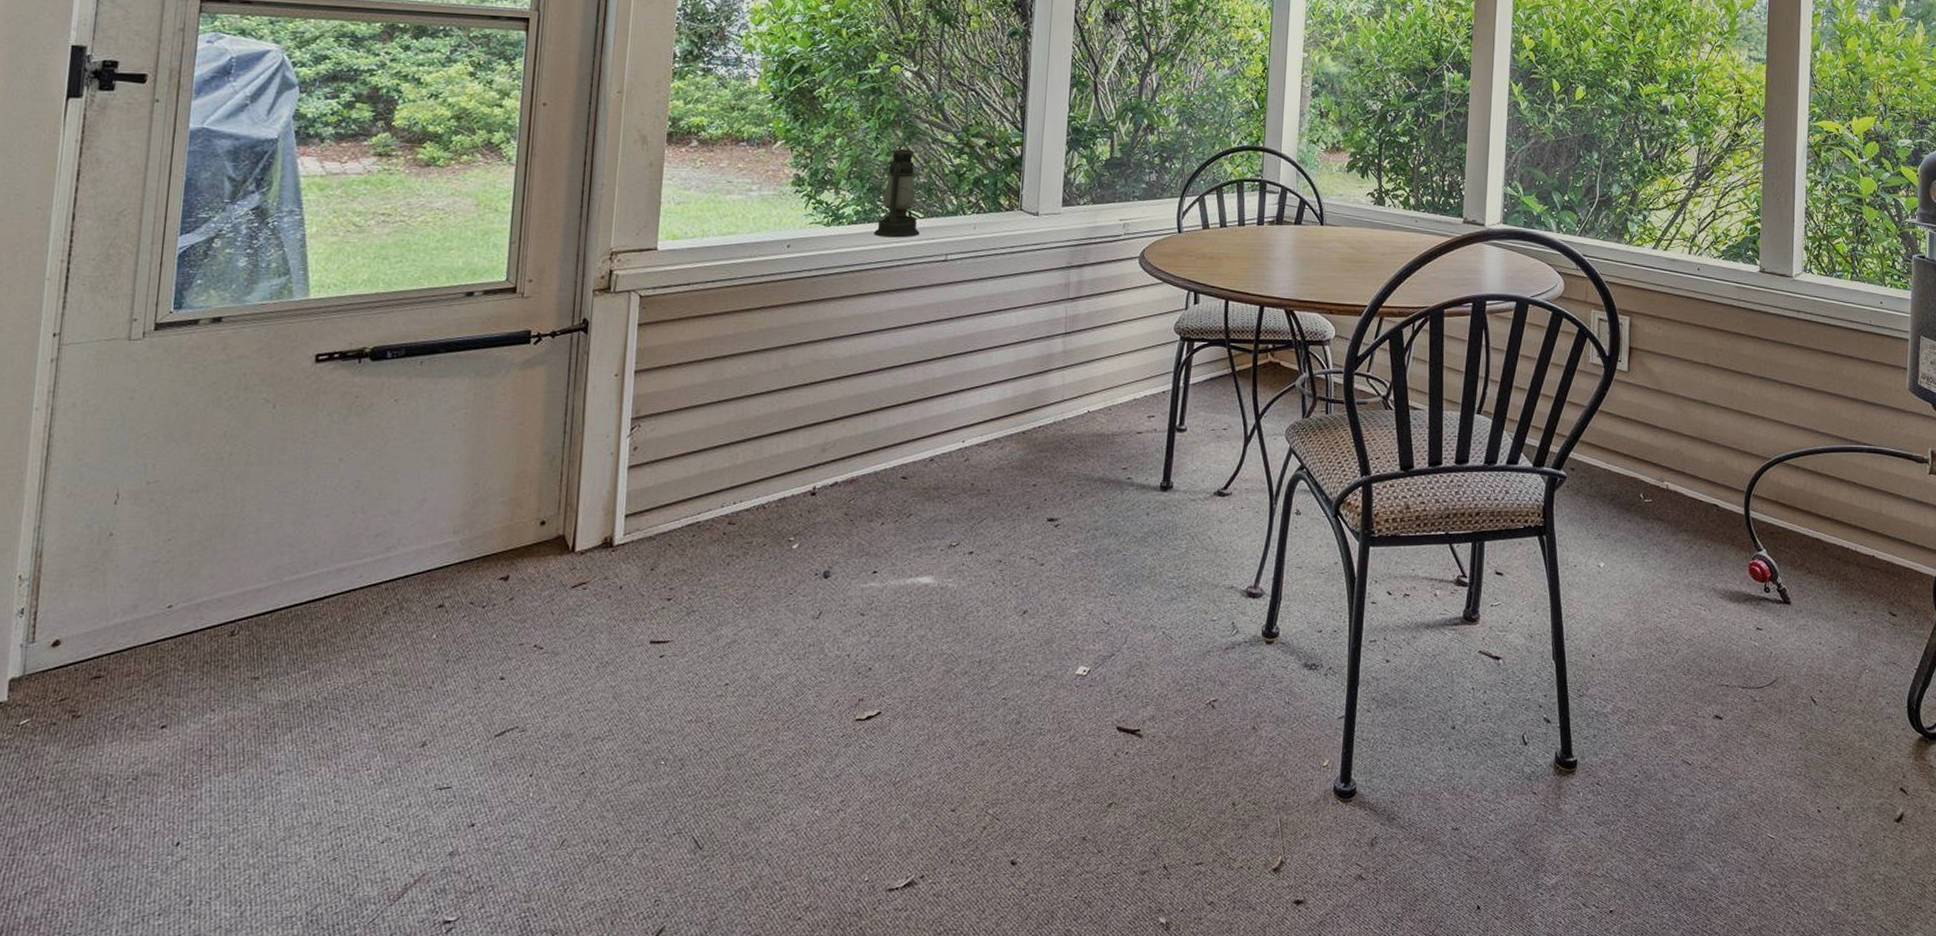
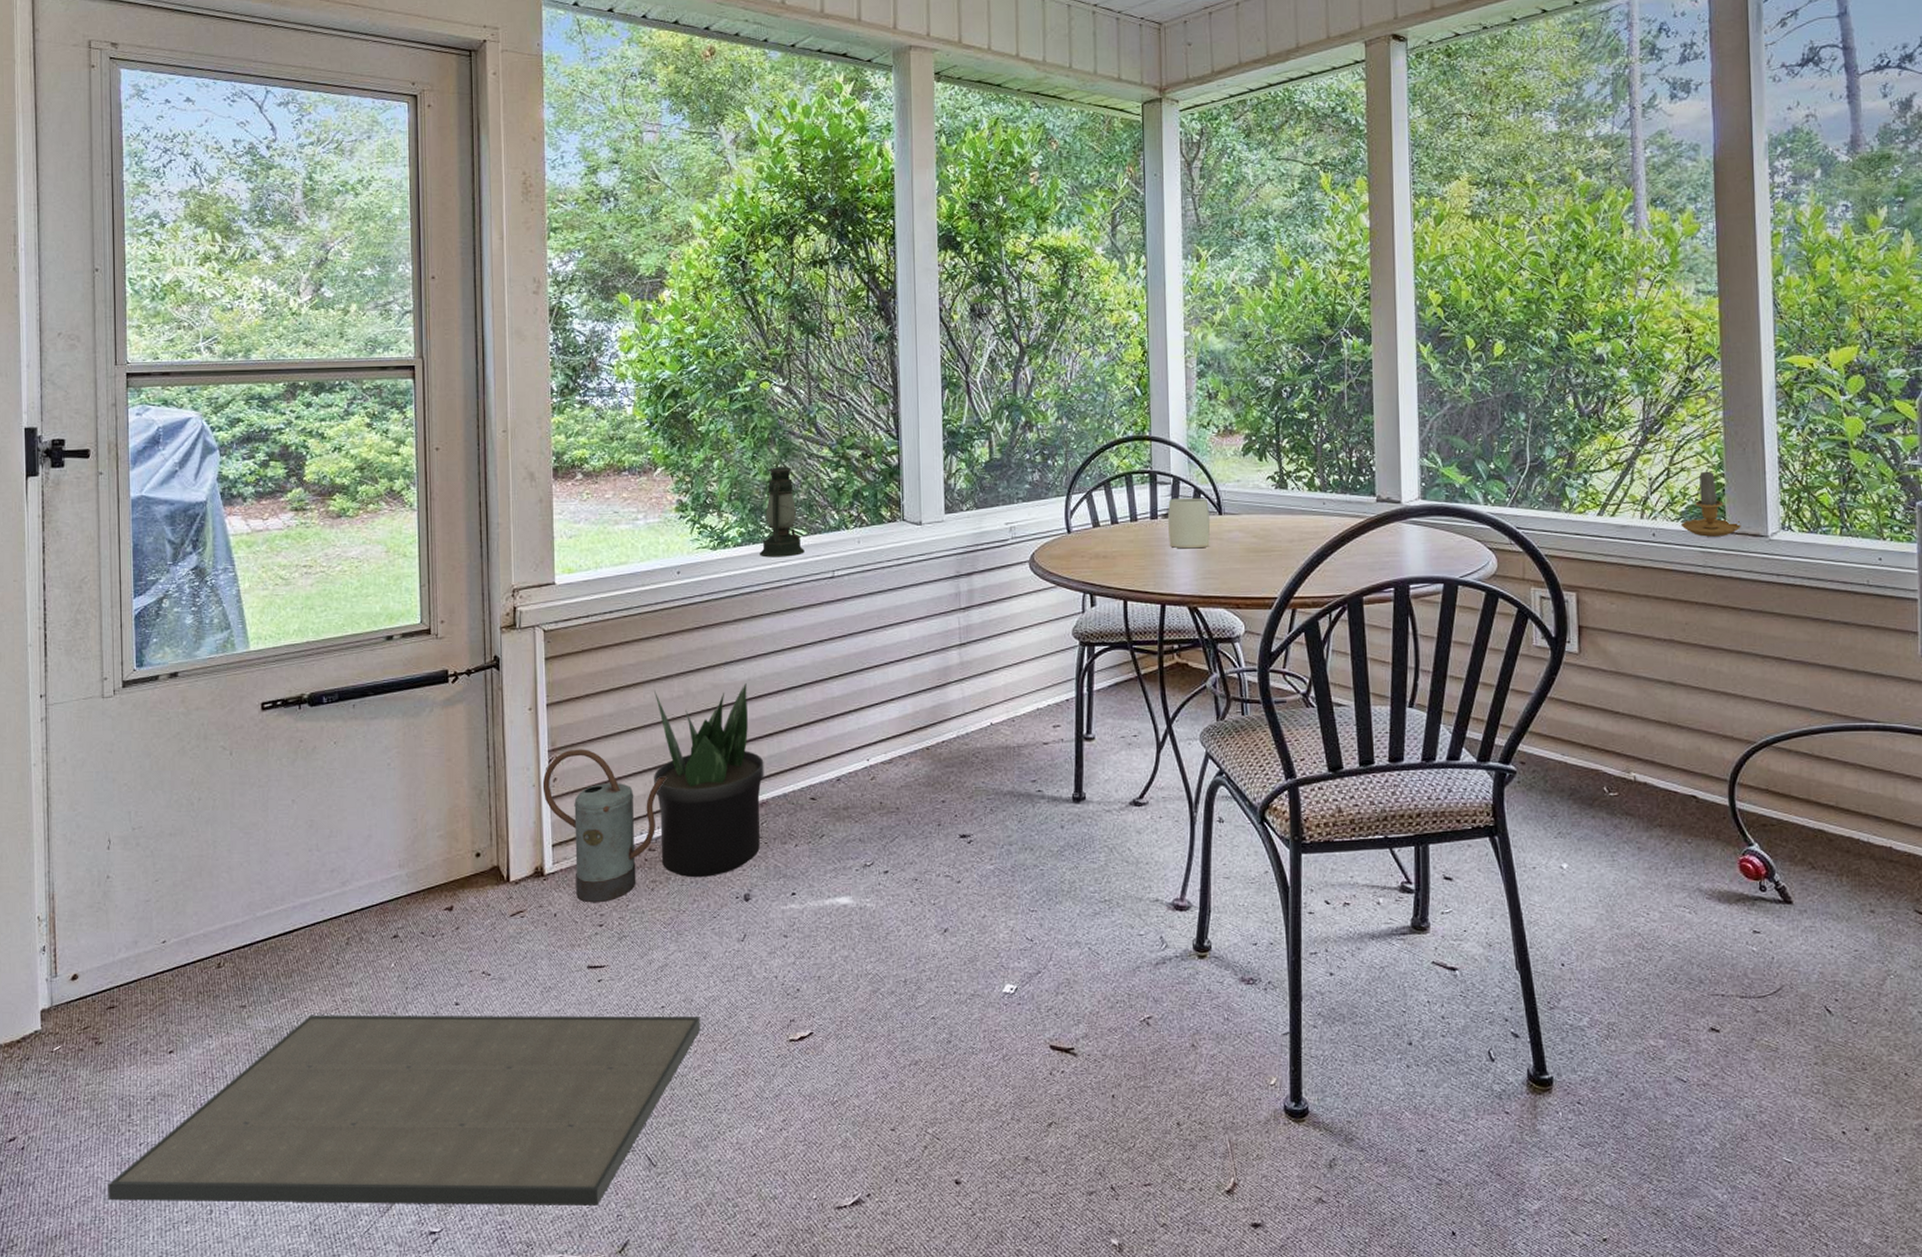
doormat: none [66,689,765,892] -> present [108,1015,701,1206]
watering can: none [621,418,755,576] -> present [542,749,667,903]
planter: none [740,360,858,554] -> present [653,683,764,878]
mug: none [1272,207,1312,256] -> present [1167,497,1210,549]
candle: none [1721,213,1771,275] -> present [1680,468,1741,537]

